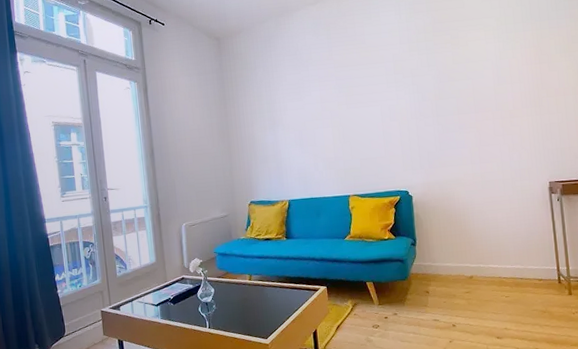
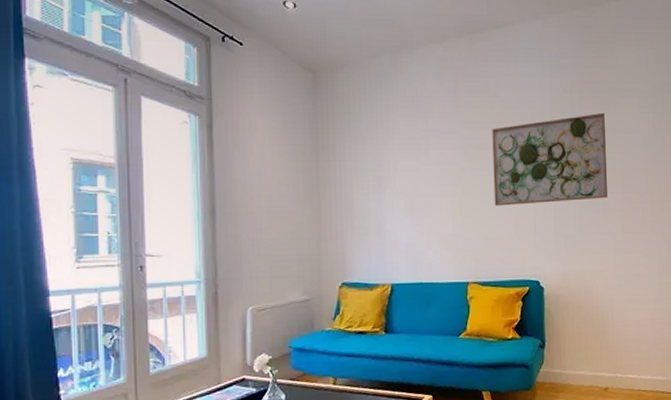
wall art: none [361,46,463,133] -> present [492,112,608,206]

